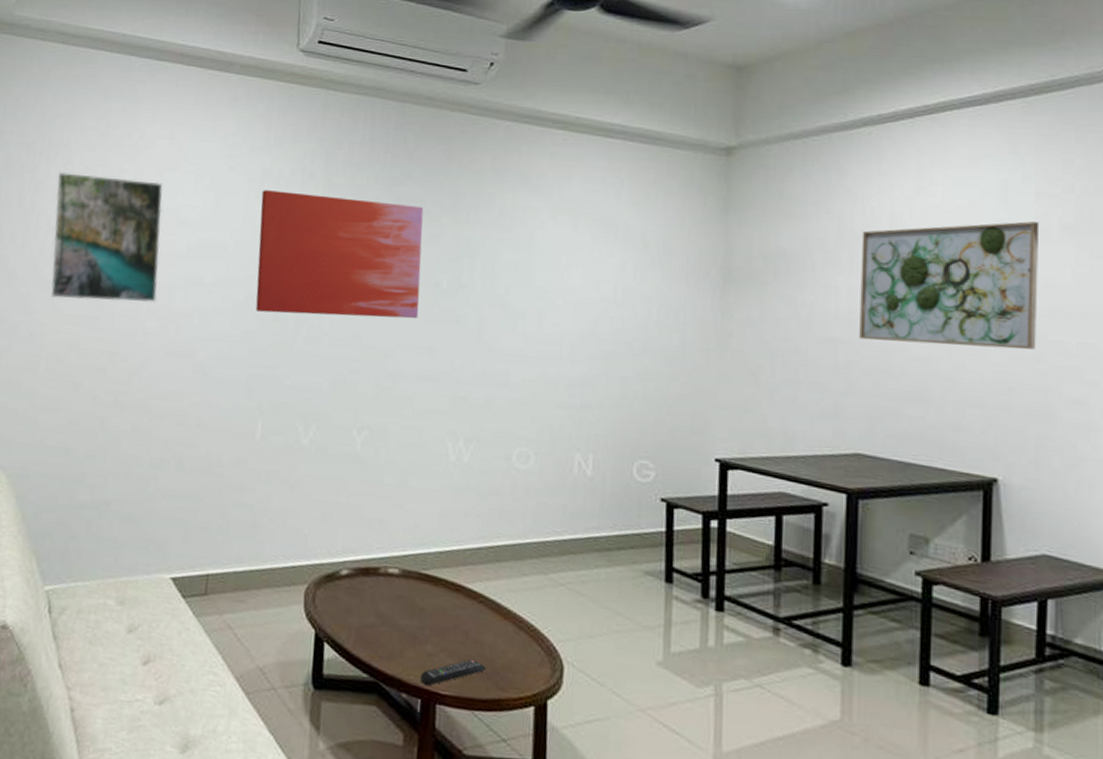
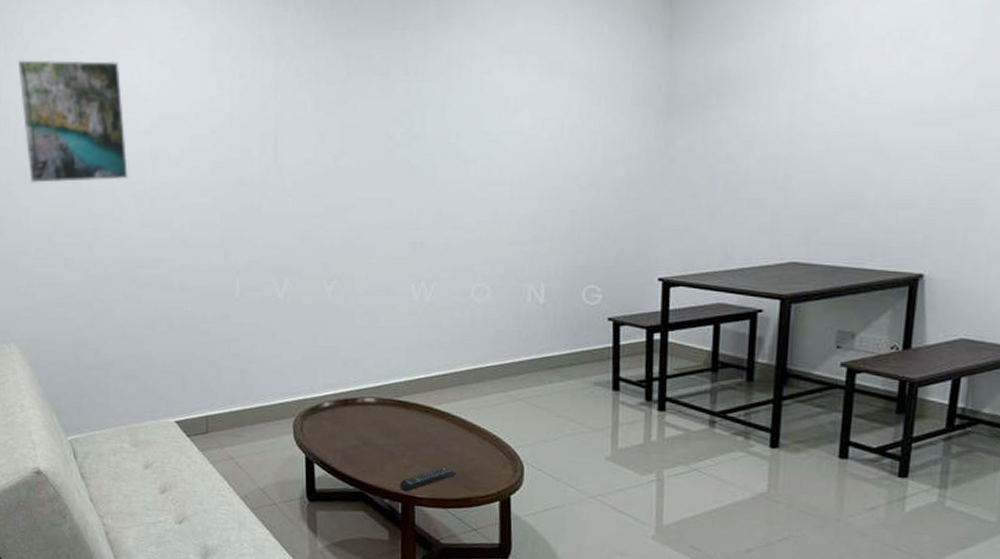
wall art: present [255,190,424,319] -> none [215,59,375,179]
wall art: present [859,221,1040,350] -> none [798,20,987,154]

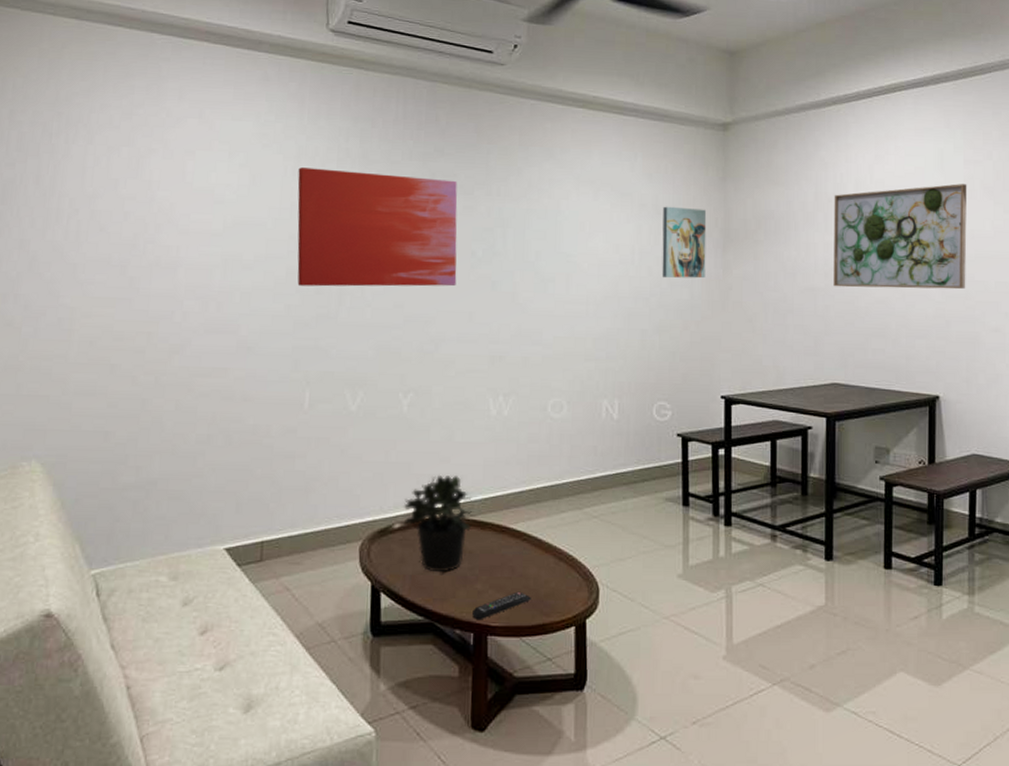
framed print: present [18,60,128,183] -> none [78,153,195,282]
wall art: none [215,59,375,179] -> present [297,167,458,287]
potted plant: none [332,357,397,448] -> present [404,474,472,573]
wall art: none [594,73,648,154] -> present [662,206,707,279]
wall art: none [798,20,987,154] -> present [833,184,967,290]

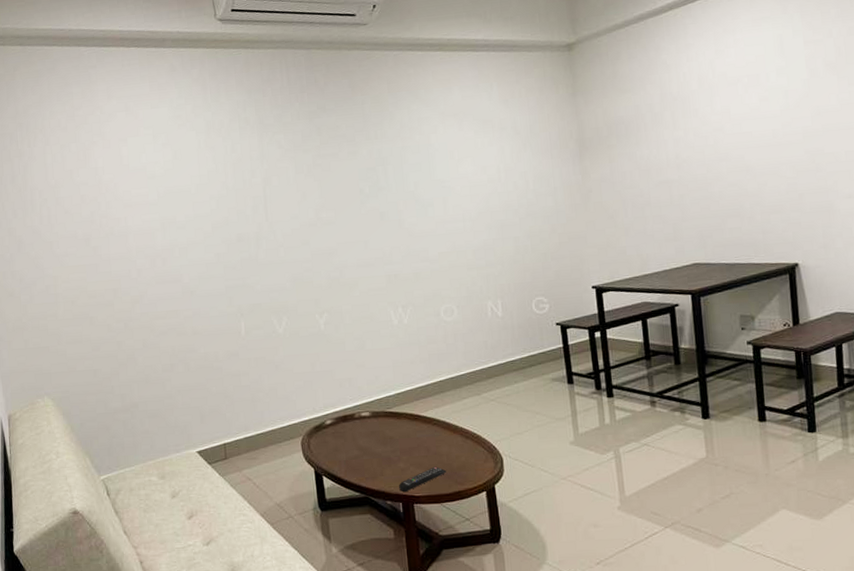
wall art: present [297,167,458,287] -> none [209,131,351,237]
potted plant: present [404,474,472,573] -> none [332,376,389,457]
wall art: present [662,206,707,279] -> none [521,124,567,190]
wall art: present [833,184,967,290] -> none [678,64,816,177]

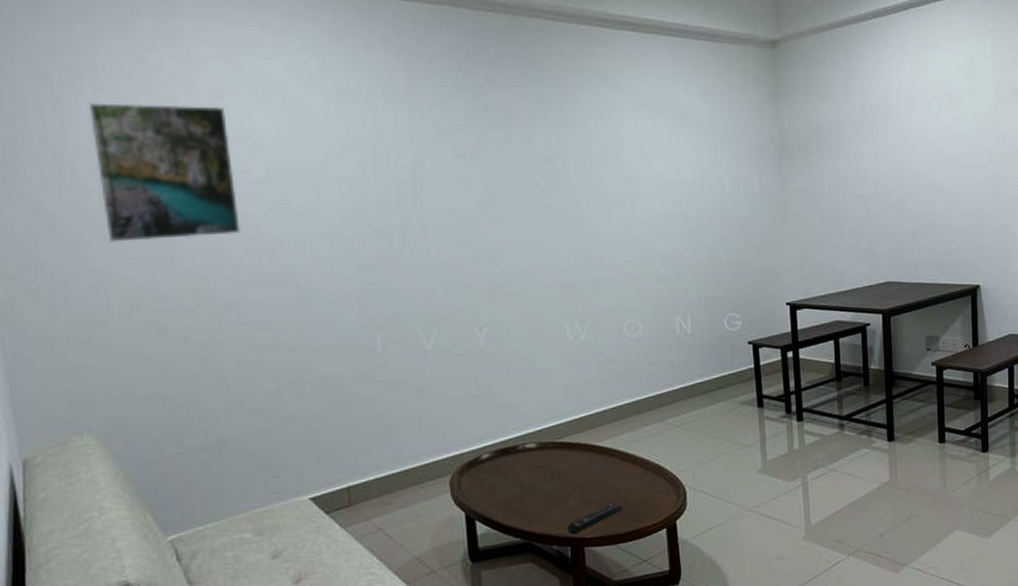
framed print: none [41,147,142,255] -> present [90,103,240,242]

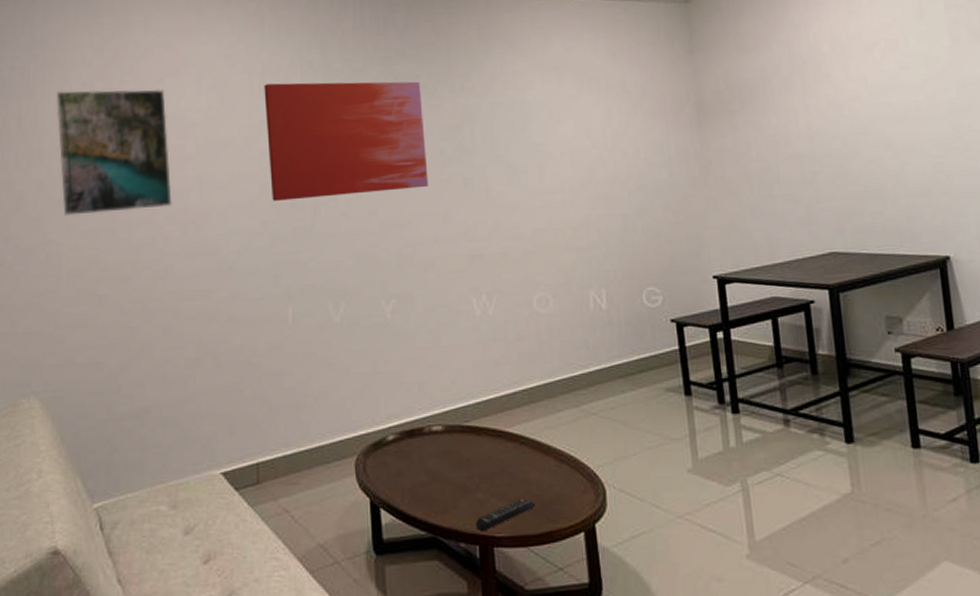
wall art: none [342,106,522,230] -> present [264,81,429,201]

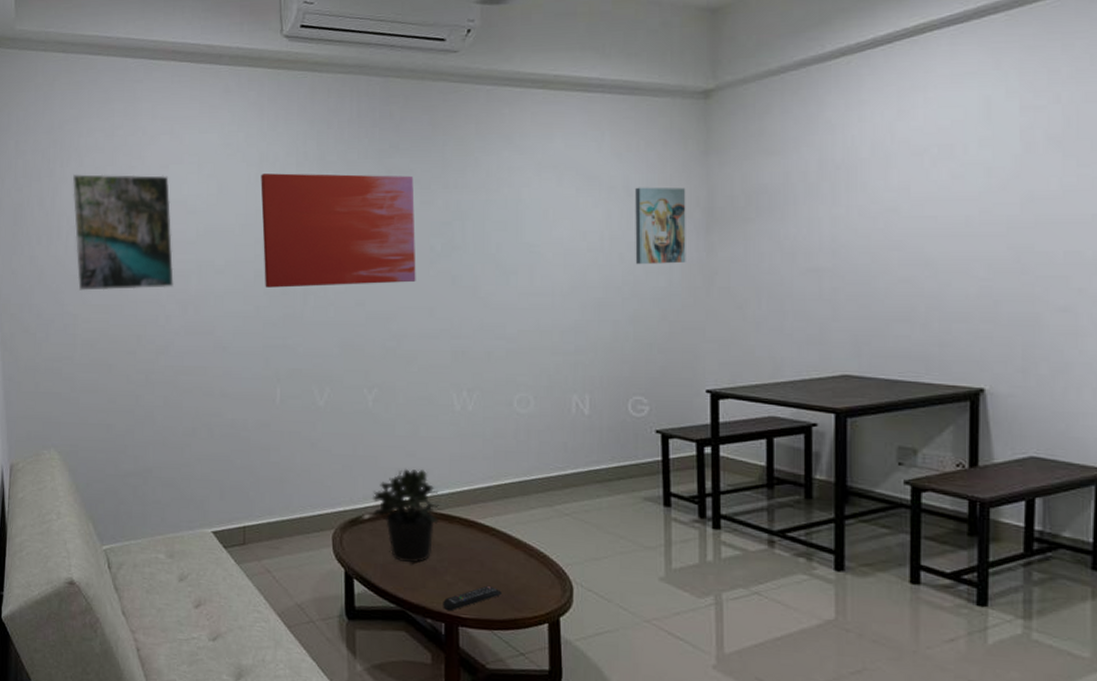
potted plant: none [396,380,466,484] -> present [373,468,439,563]
wall art: none [631,84,683,159] -> present [635,187,686,265]

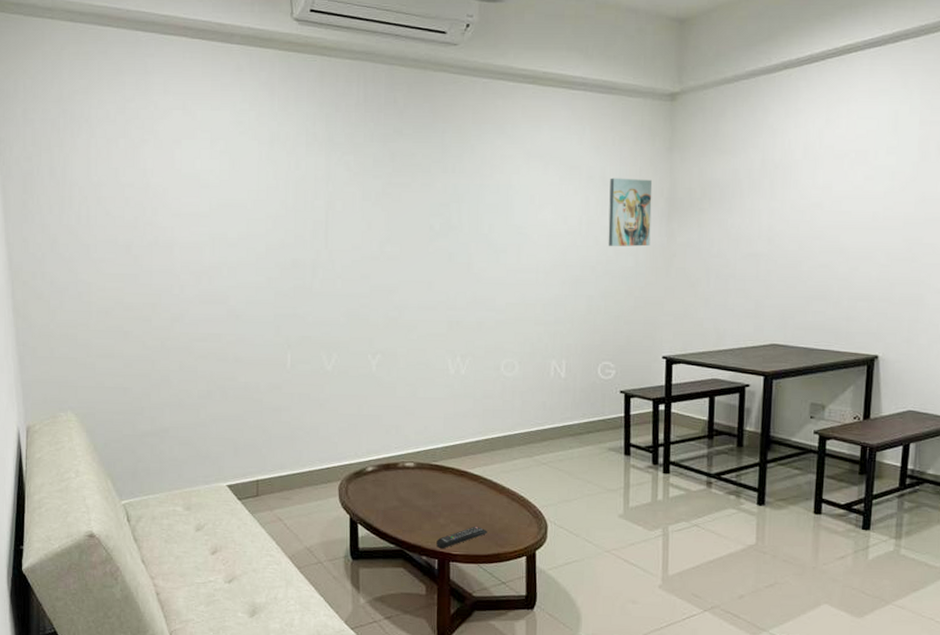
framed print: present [73,174,174,291] -> none [84,145,188,260]
wall art: present [260,173,416,288] -> none [272,152,417,261]
potted plant: present [373,468,439,563] -> none [375,425,434,509]

